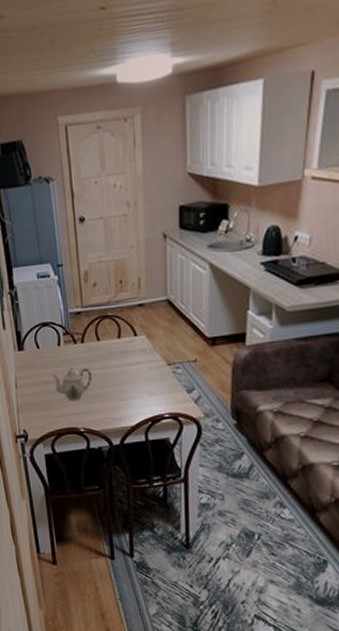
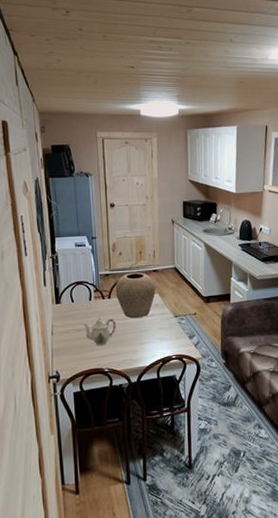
vase: none [89,308,142,368] -> present [115,272,156,319]

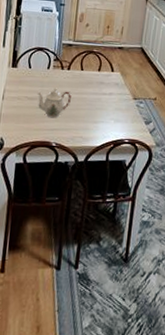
vase: present [115,272,156,319] -> none [76,46,119,95]

